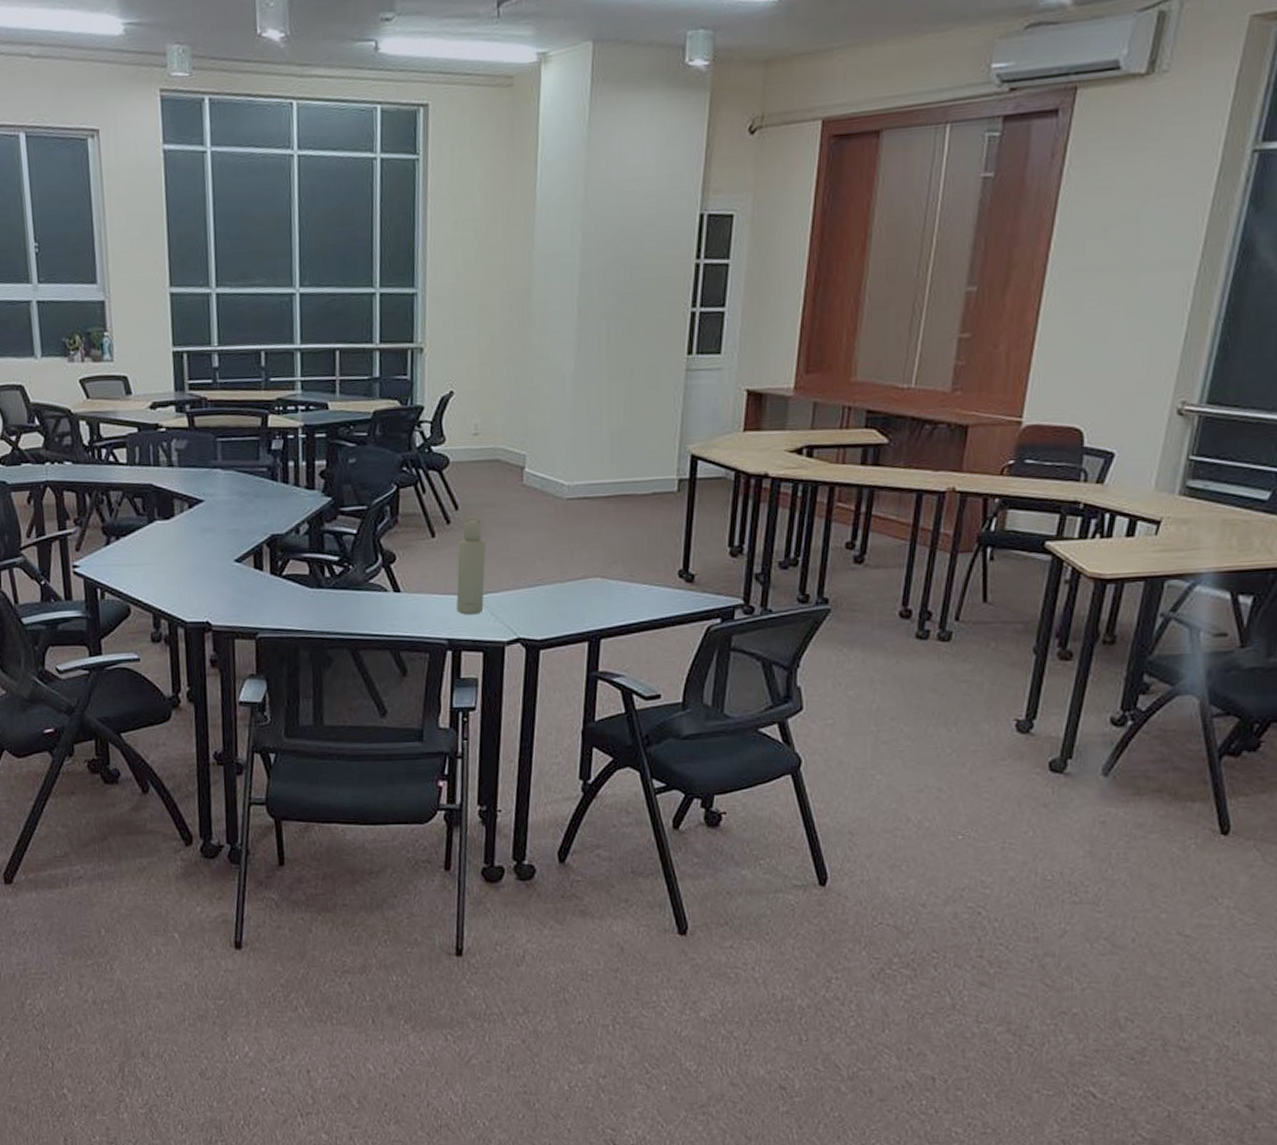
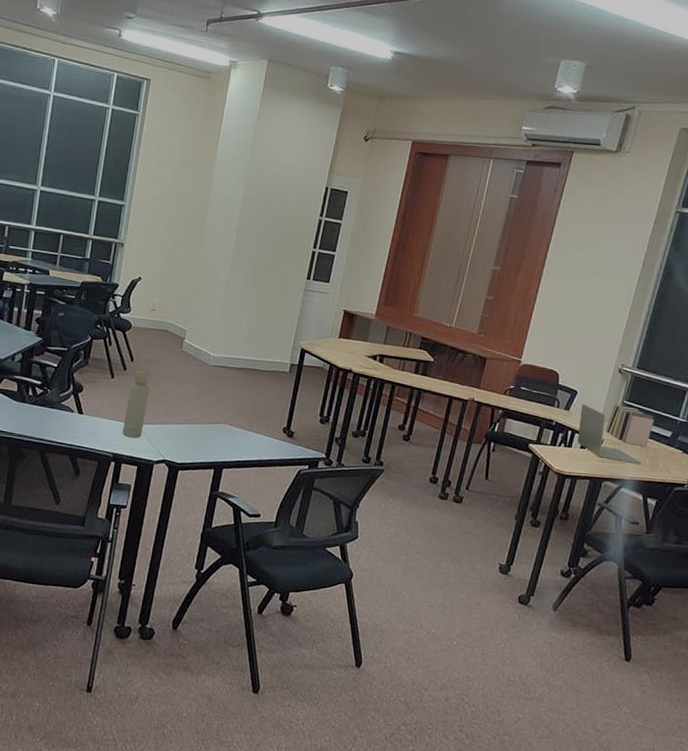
laptop: none [1121,469,1226,548] -> present [577,403,642,465]
books: none [1163,463,1241,521] -> present [605,404,654,447]

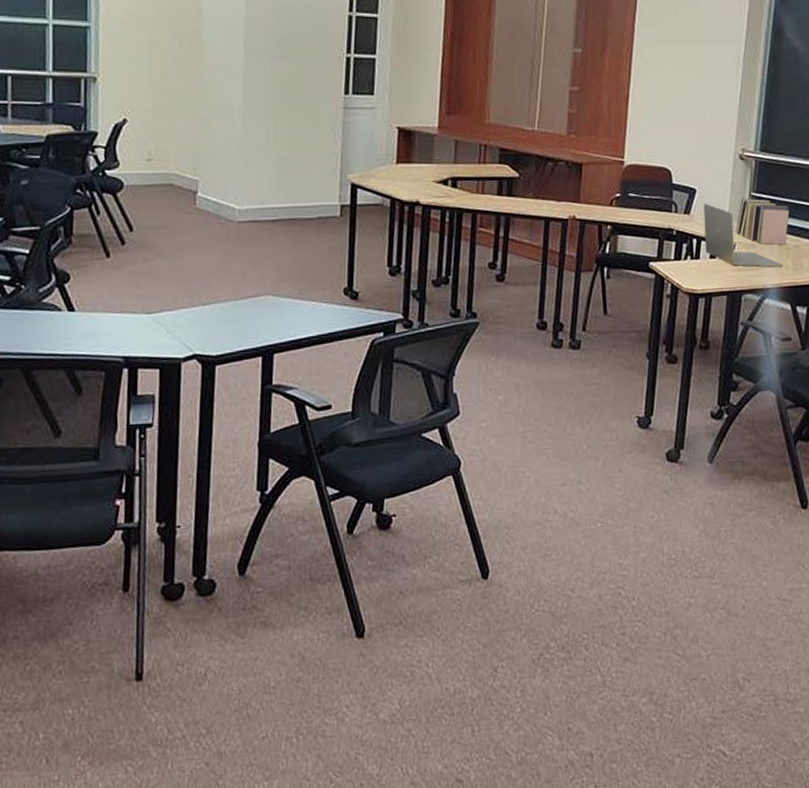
bottle: present [122,367,150,439] -> none [132,237,161,333]

